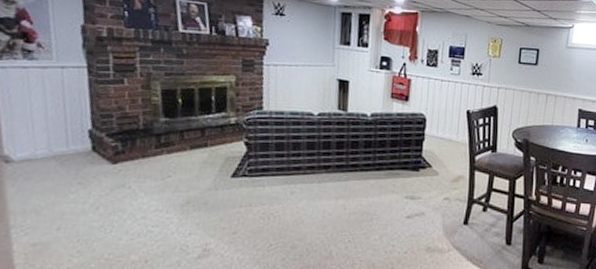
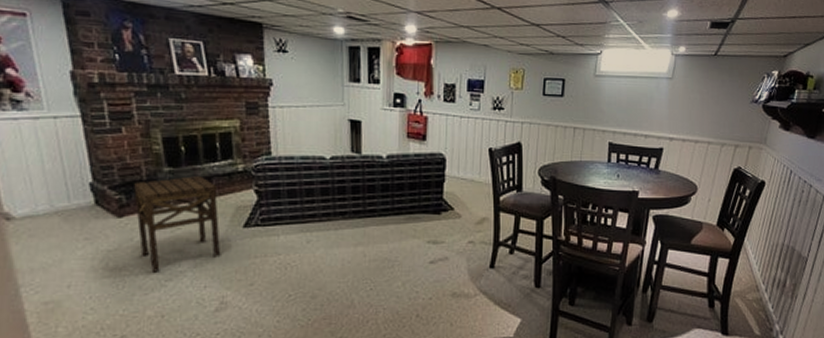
side table: none [130,127,210,218] -> present [134,176,221,272]

